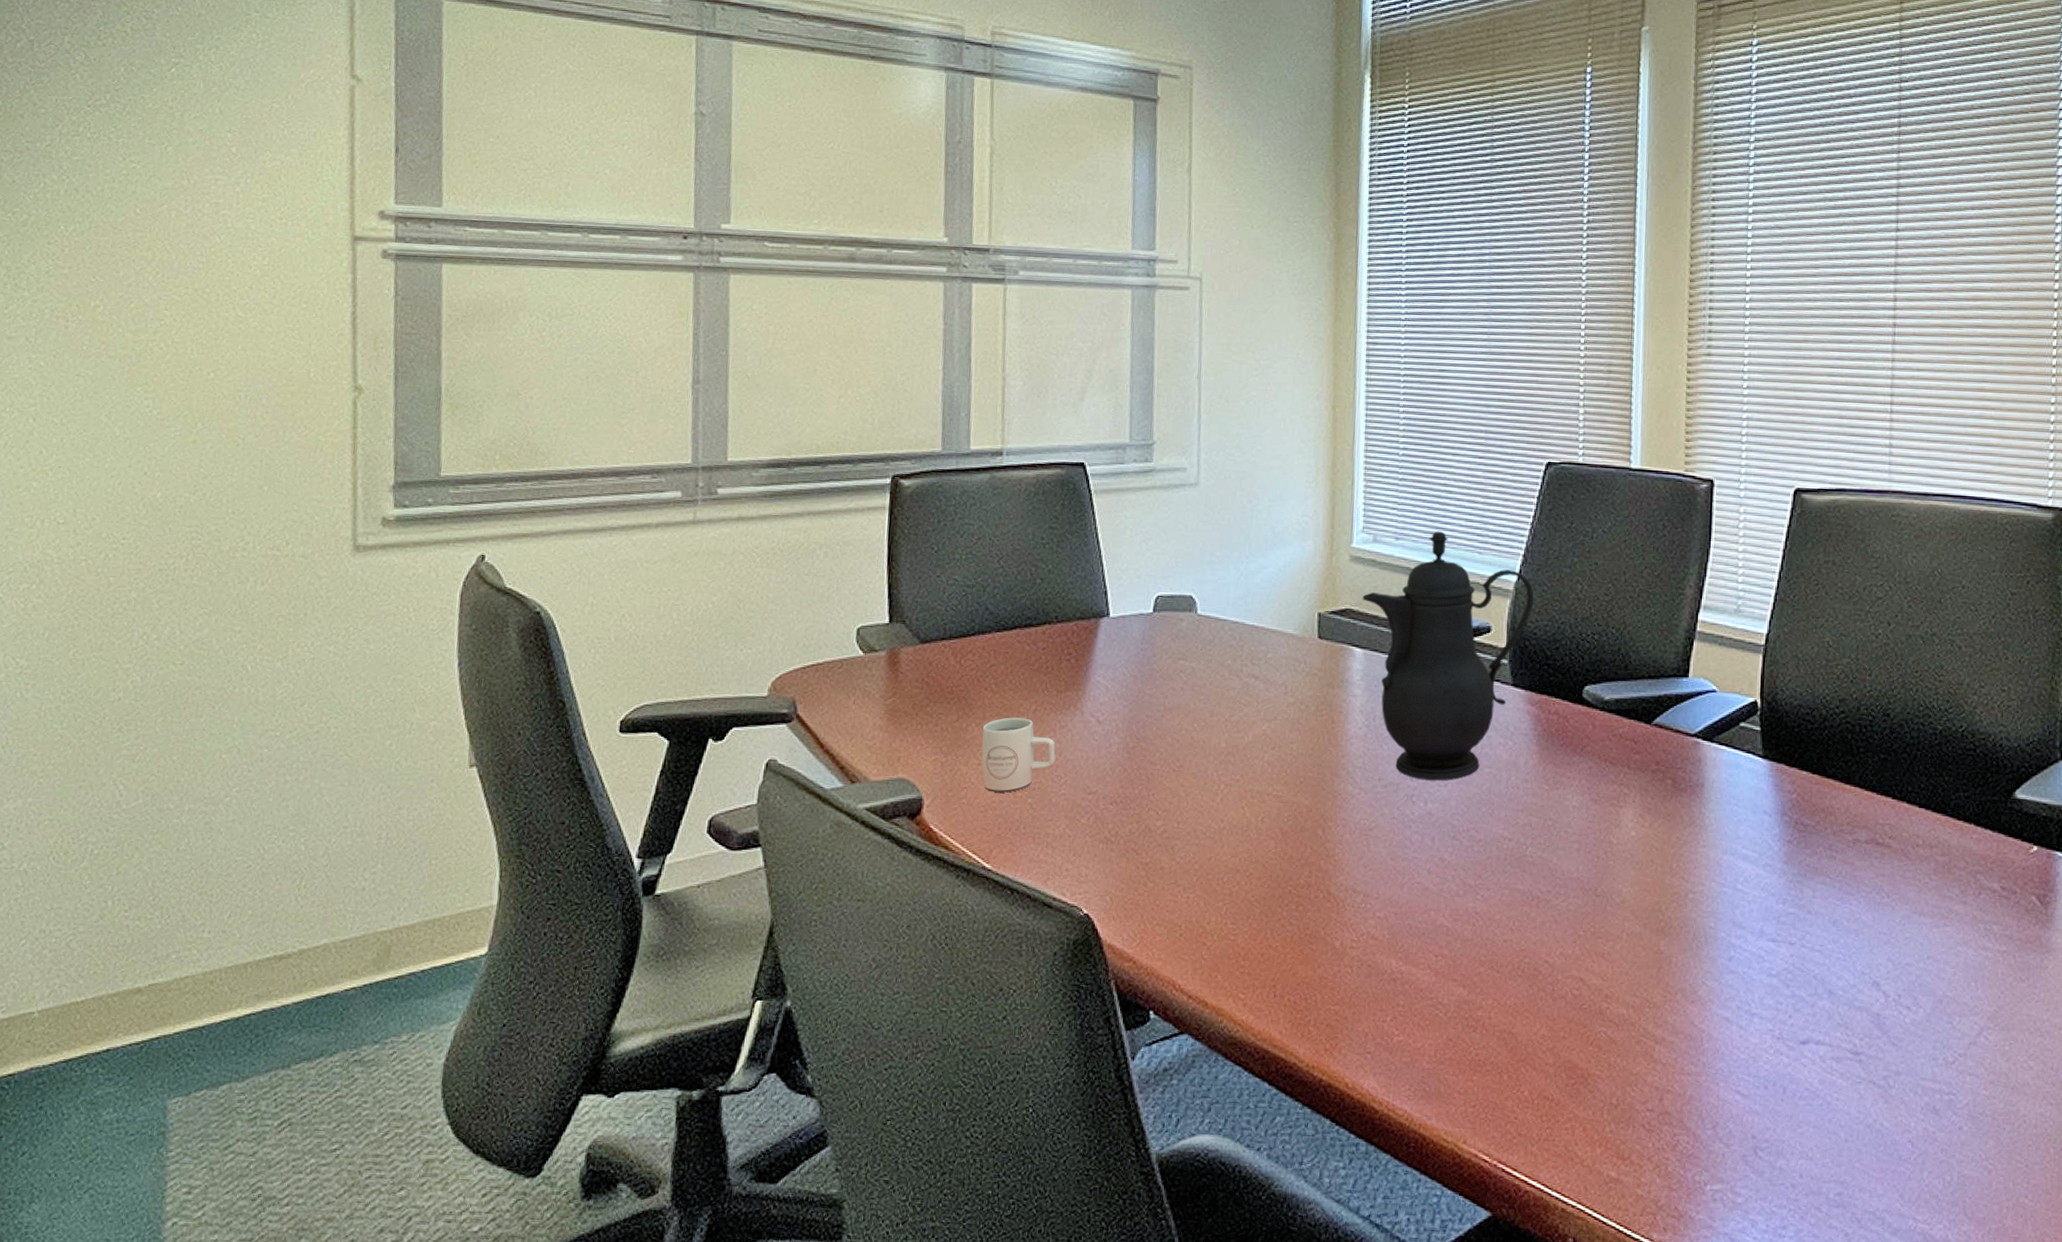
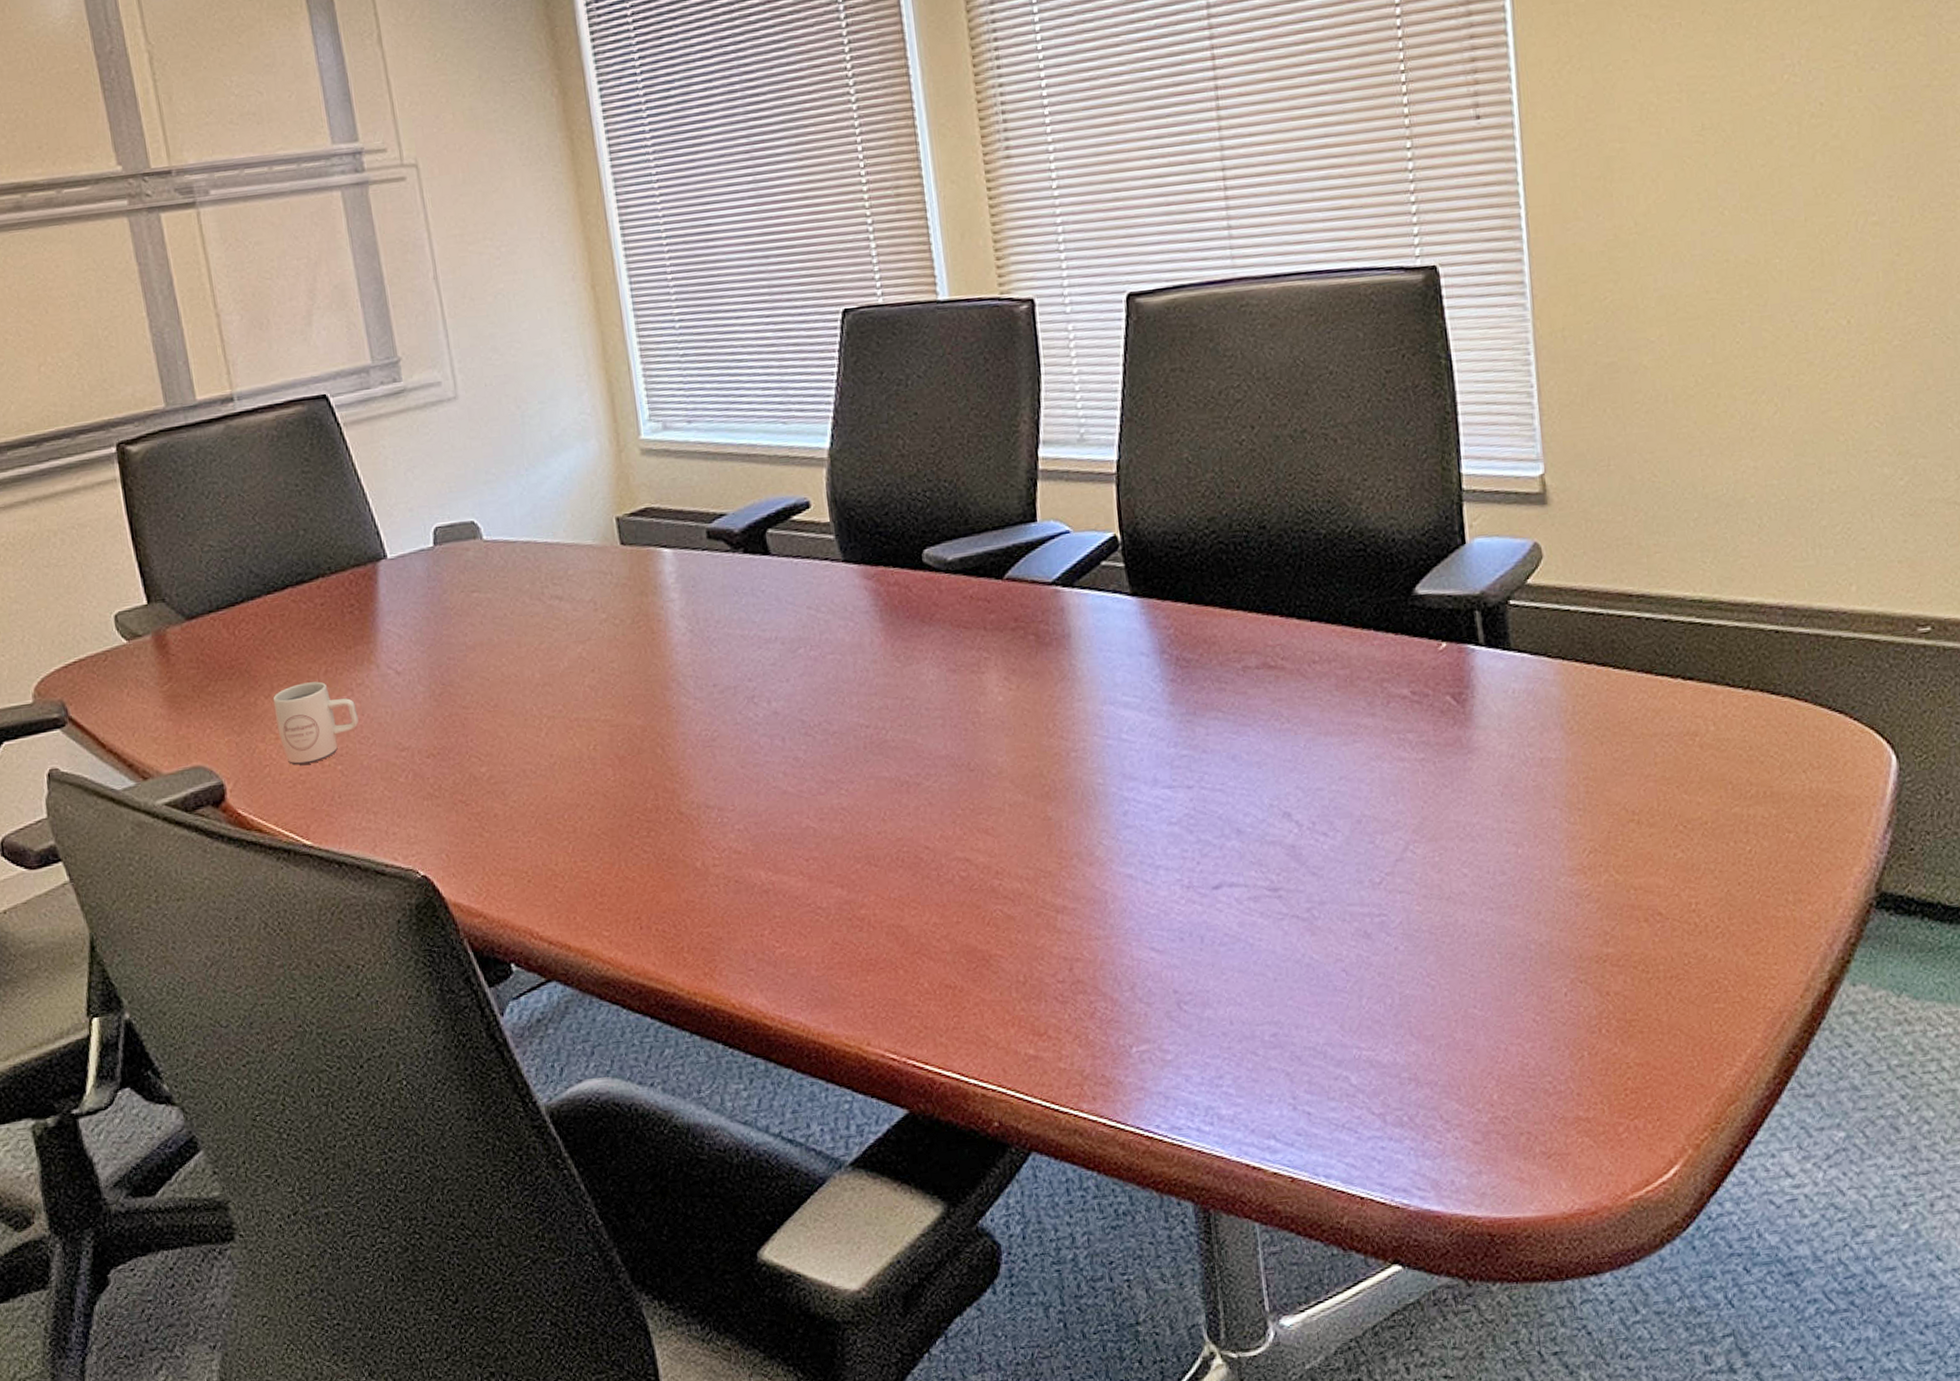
coffeepot: present [1362,531,1534,780] -> none [661,405,853,678]

